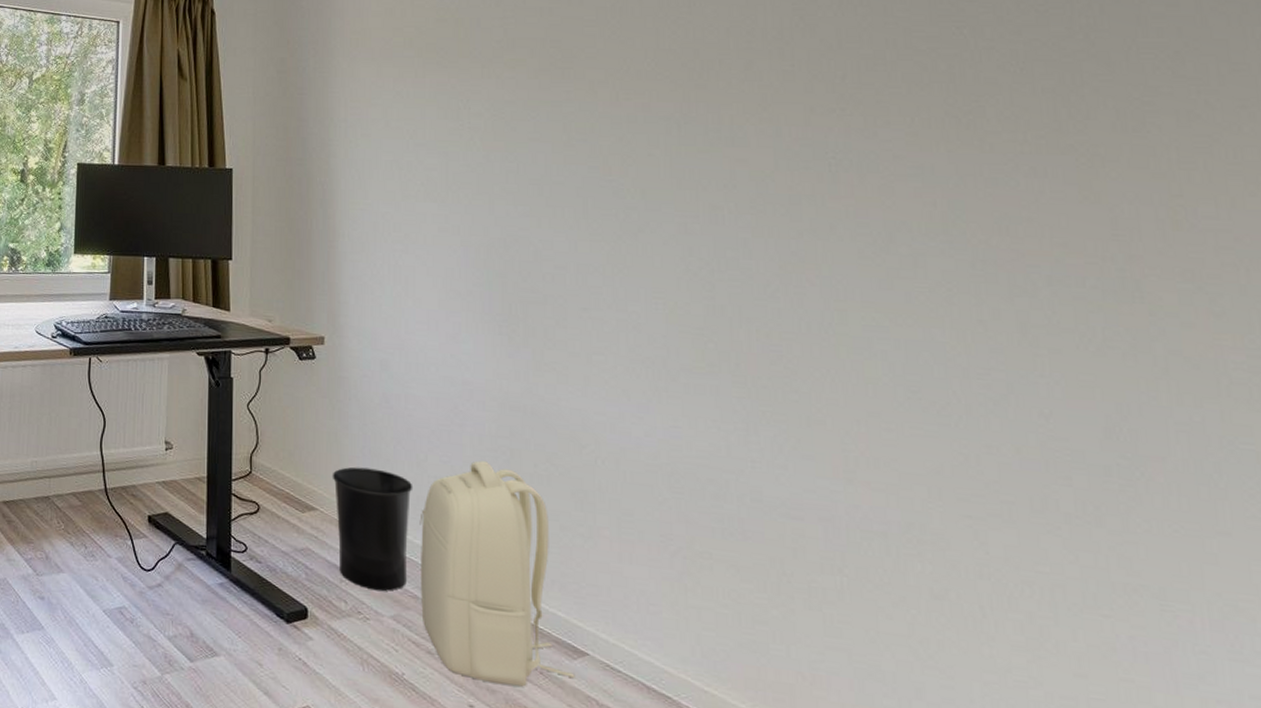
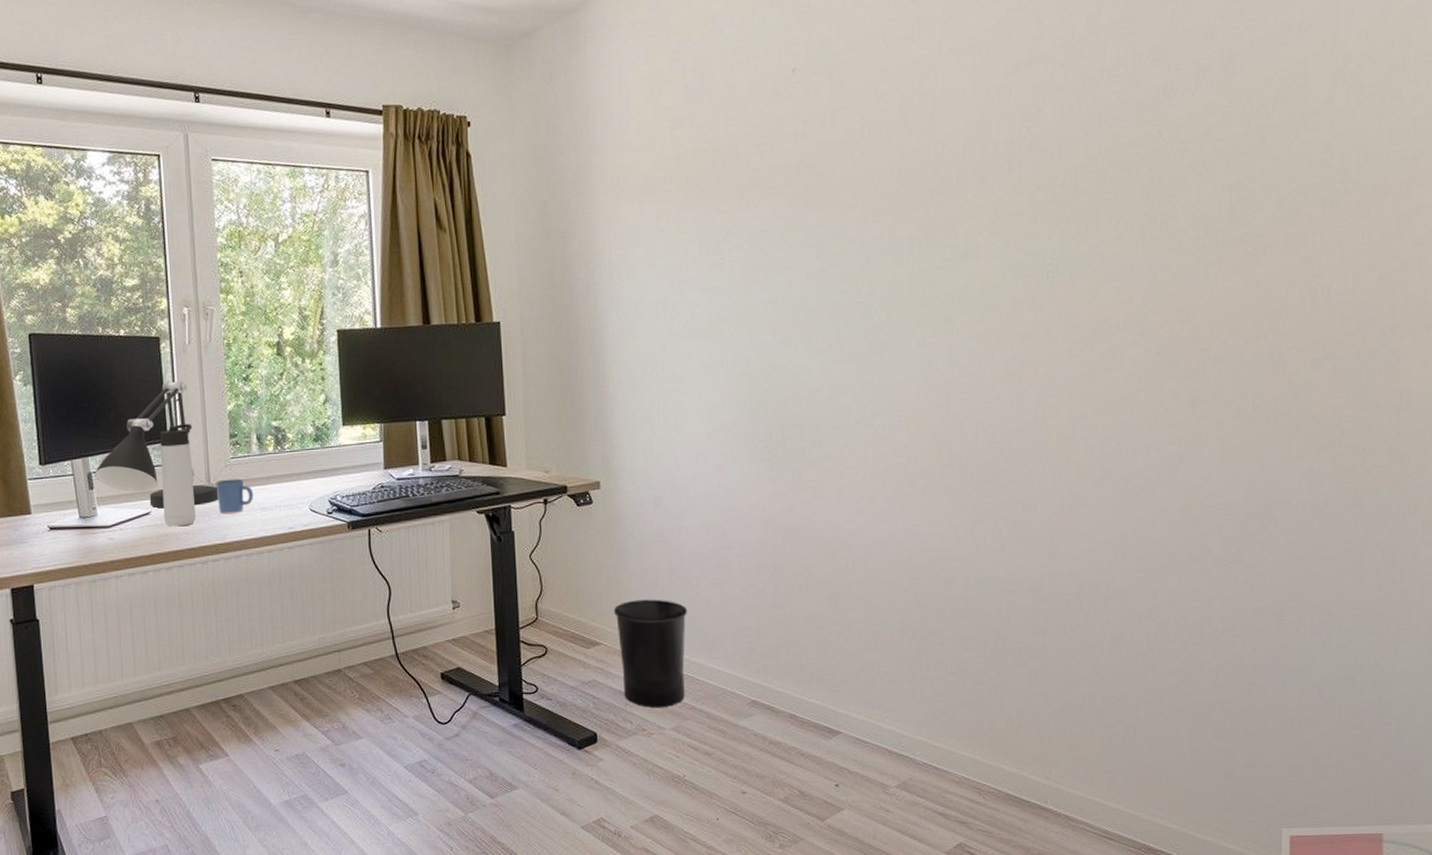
backpack: present [419,460,575,687] -> none [694,579,831,770]

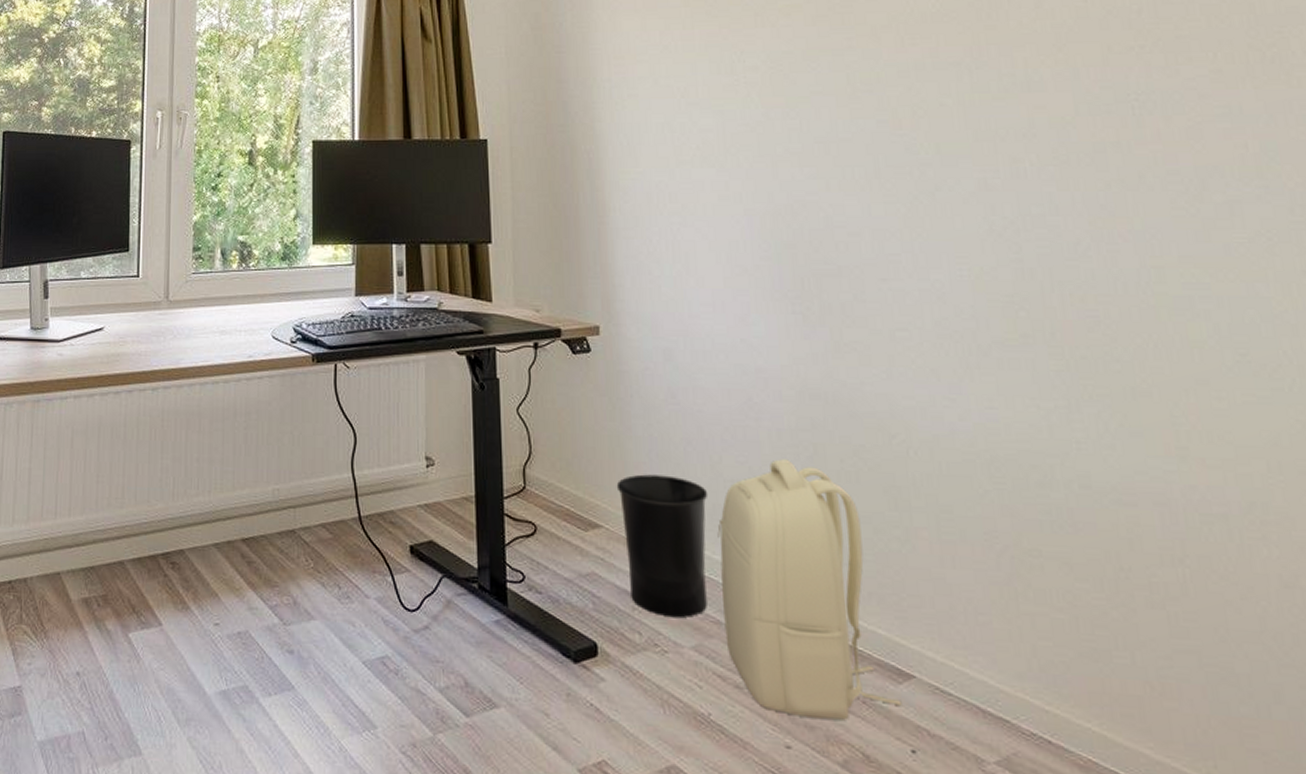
desk lamp: present [95,381,219,509] -> none [51,187,177,325]
thermos bottle: present [160,424,196,527] -> none [117,233,155,346]
mug: present [216,478,254,515] -> none [174,296,214,336]
backpack: none [694,579,831,770] -> present [717,459,902,720]

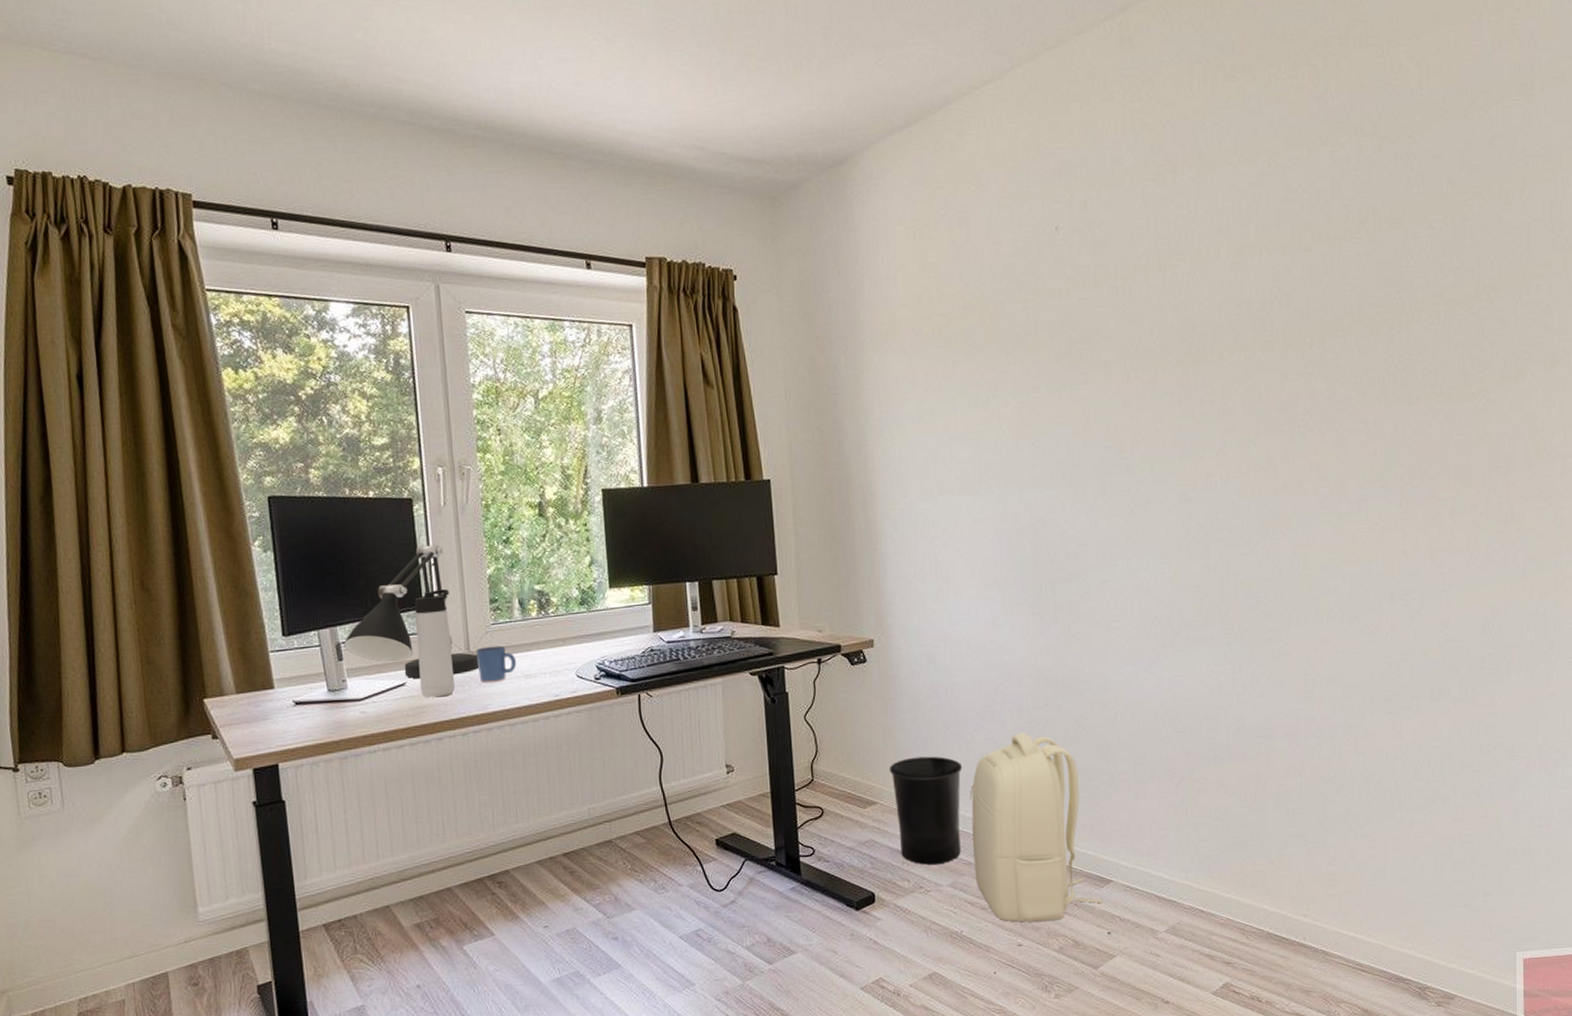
desk lamp: none [51,187,177,325] -> present [344,544,480,679]
thermos bottle: none [117,233,155,346] -> present [414,589,455,698]
mug: none [174,296,214,336] -> present [476,645,517,684]

